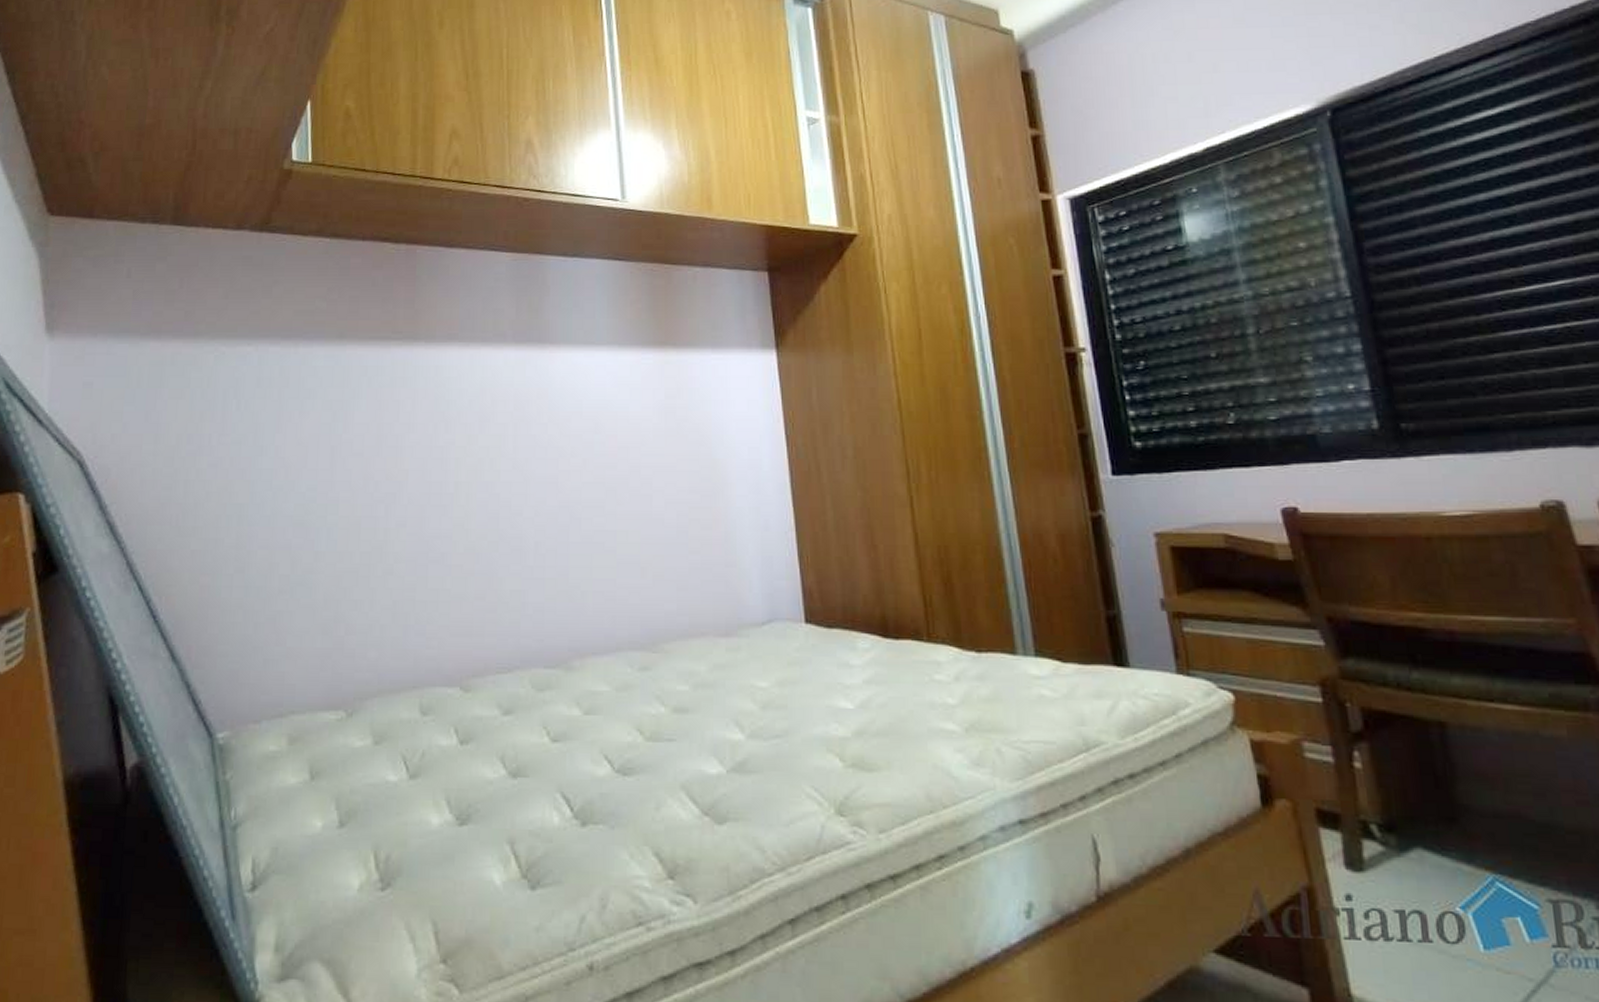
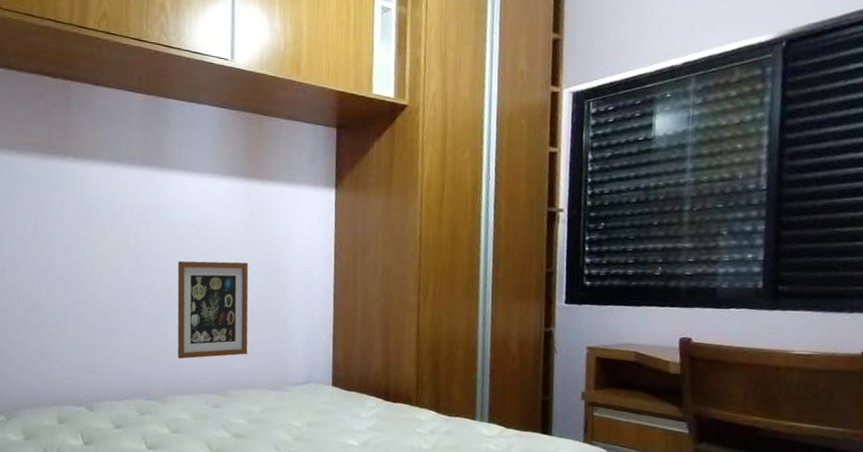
picture frame: none [573,460,681,604] -> present [177,260,249,359]

